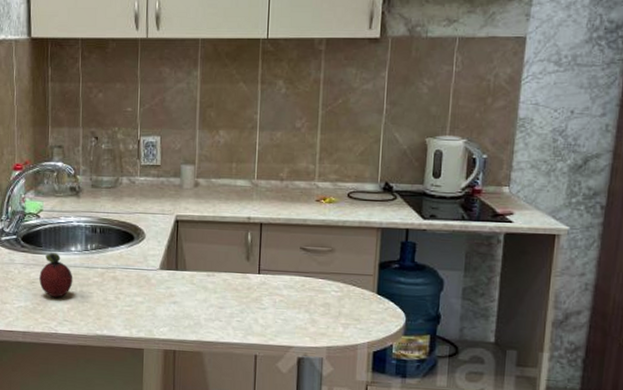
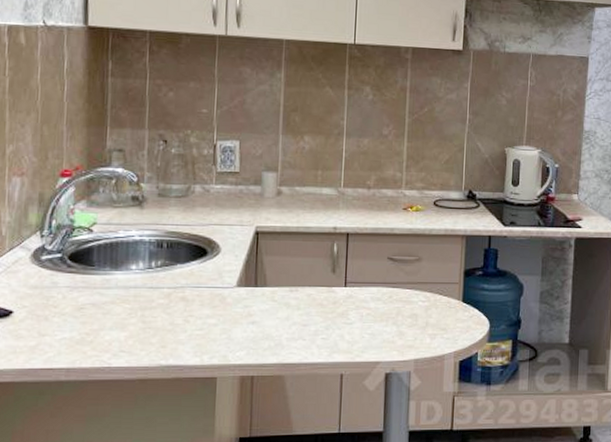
fruit: present [39,253,73,297] -> none [89,273,133,325]

